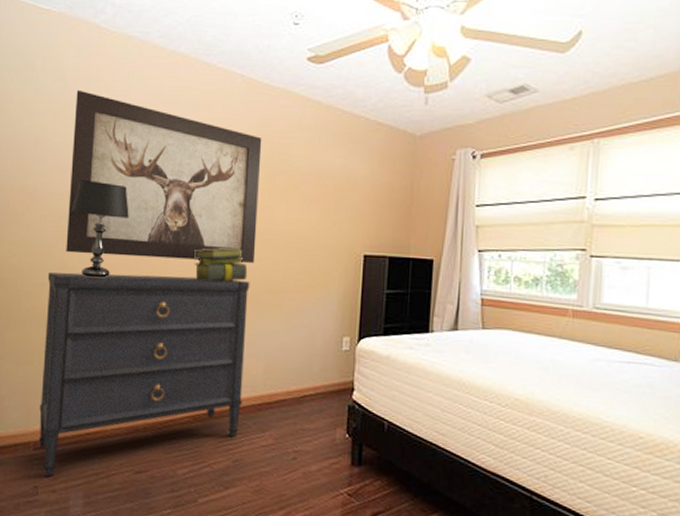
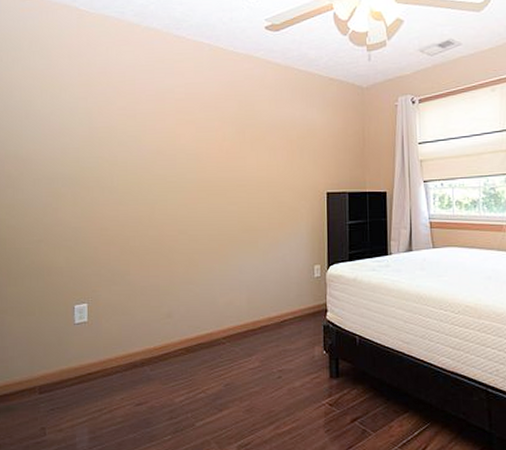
dresser: present [38,272,250,477] -> none [42,222,229,418]
wall art: present [66,89,262,263] -> none [59,65,232,211]
table lamp: present [71,180,129,278] -> none [62,144,116,232]
stack of books: present [193,247,248,282] -> none [176,194,226,227]

